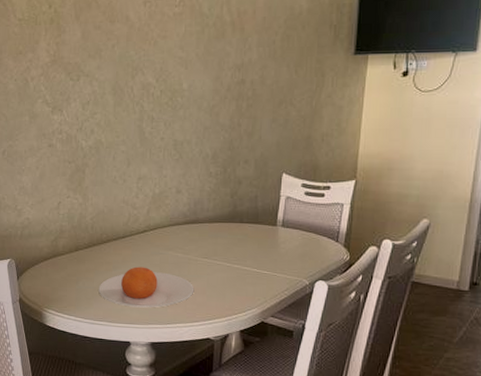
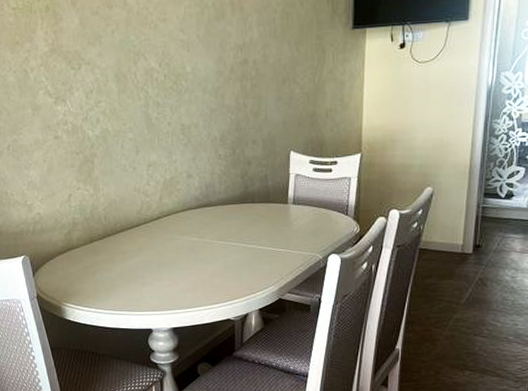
plate: present [98,266,194,308] -> none [116,253,212,295]

